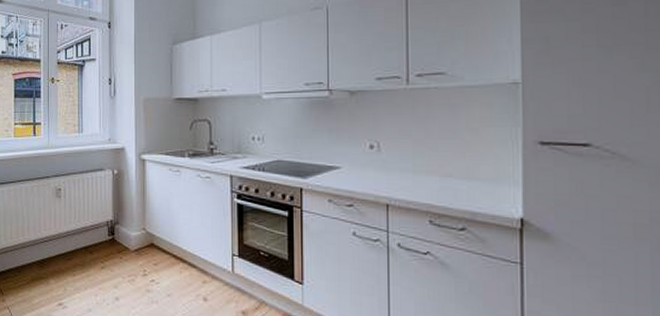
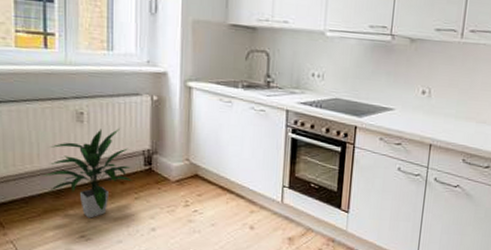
indoor plant: none [31,202,99,287] -> present [43,129,132,218]

